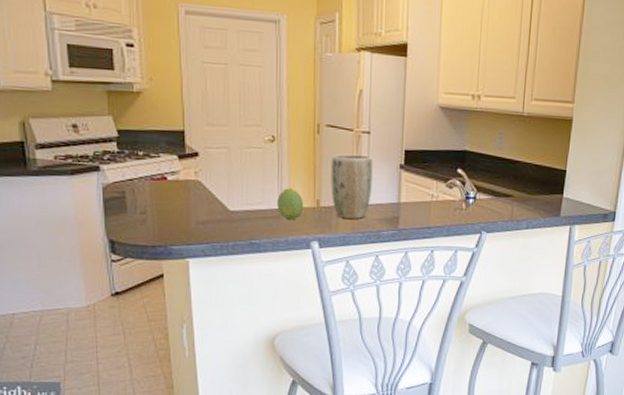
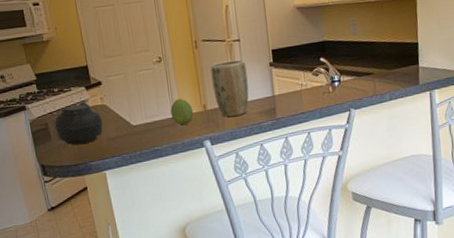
teapot: none [128,173,194,223] -> present [49,102,103,145]

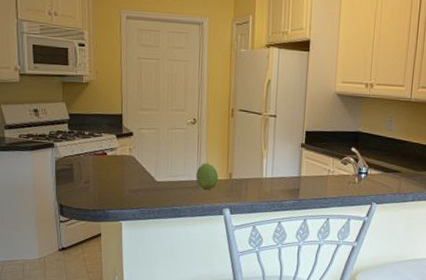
teapot: present [49,102,103,145] -> none [76,149,128,191]
plant pot: present [210,59,249,117] -> none [241,134,278,190]

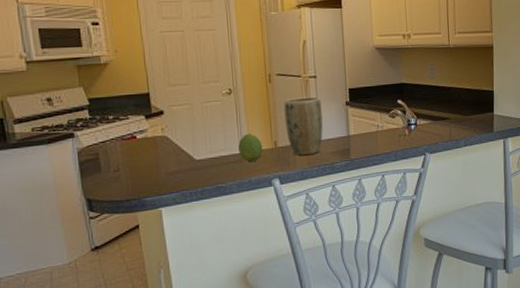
plant pot: none [241,134,278,190] -> present [284,96,323,155]

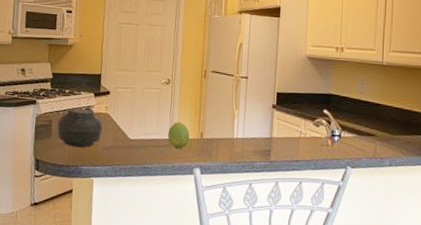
teapot: none [101,131,162,179] -> present [55,107,103,147]
plant pot: present [284,96,323,155] -> none [213,94,249,150]

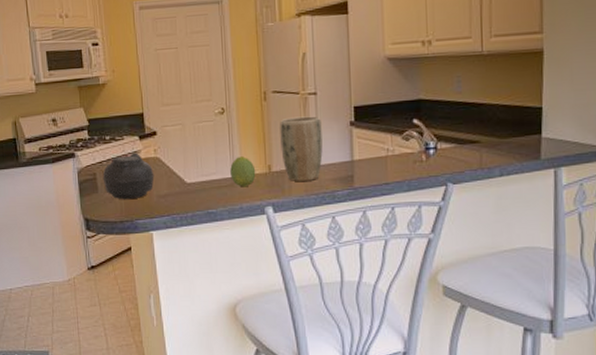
plant pot: none [213,94,249,150] -> present [280,116,323,181]

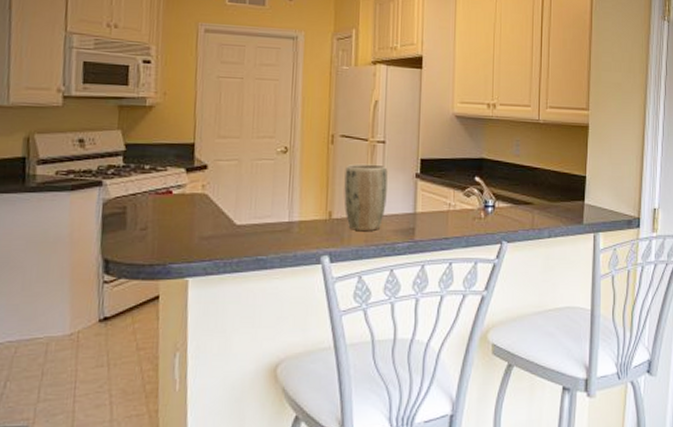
teapot: present [98,152,155,200] -> none [130,186,199,240]
fruit: present [230,156,256,187] -> none [287,200,315,234]

